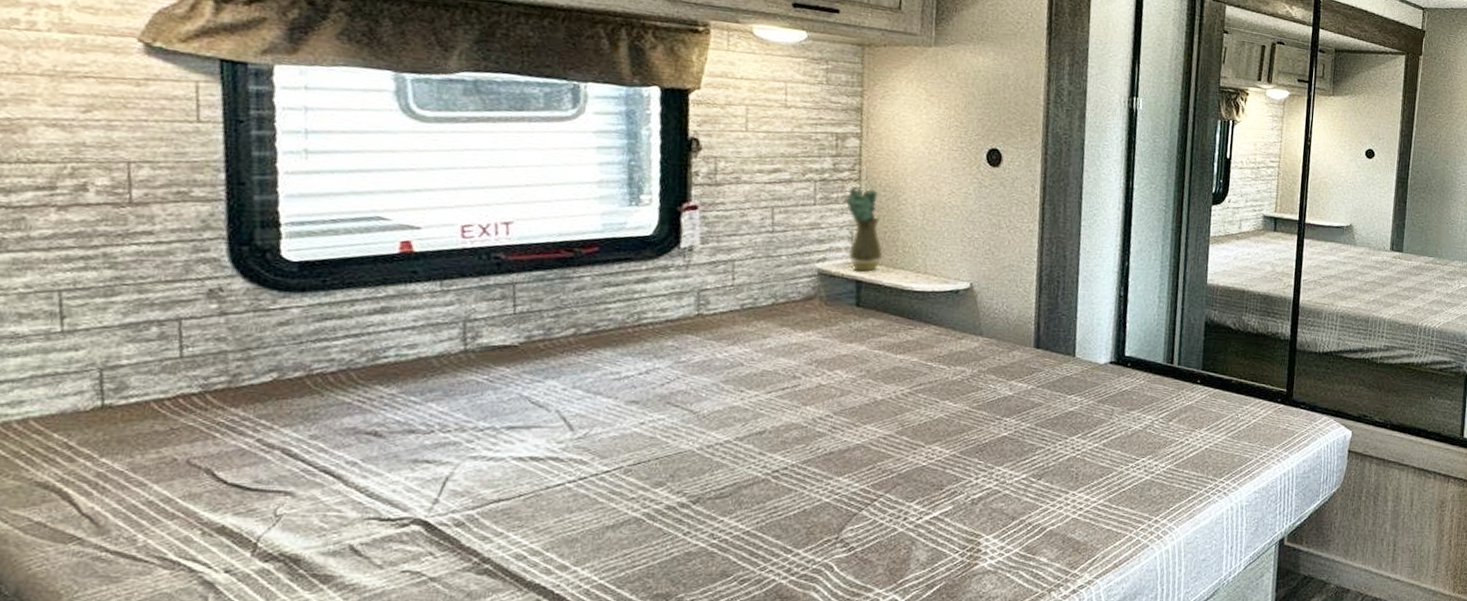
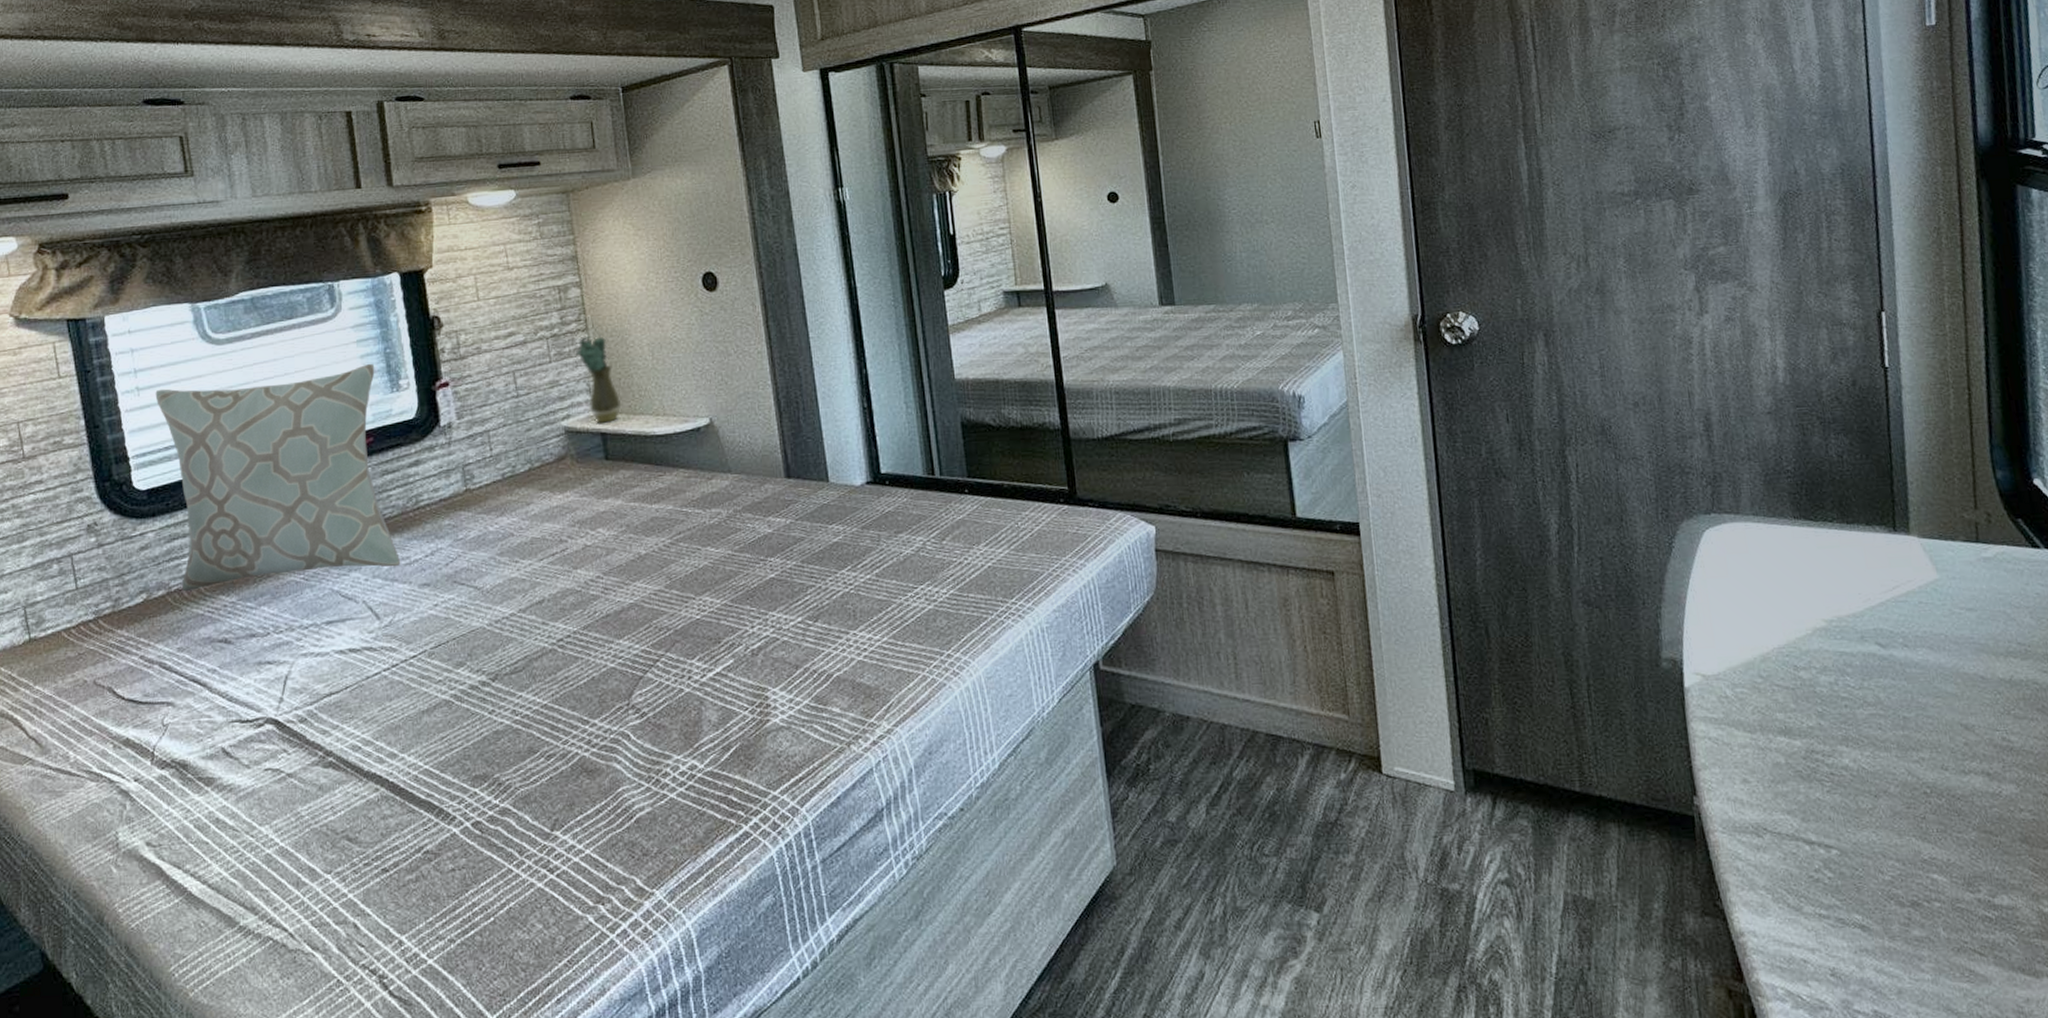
pillow: none [326,156,615,381] -> present [155,363,401,592]

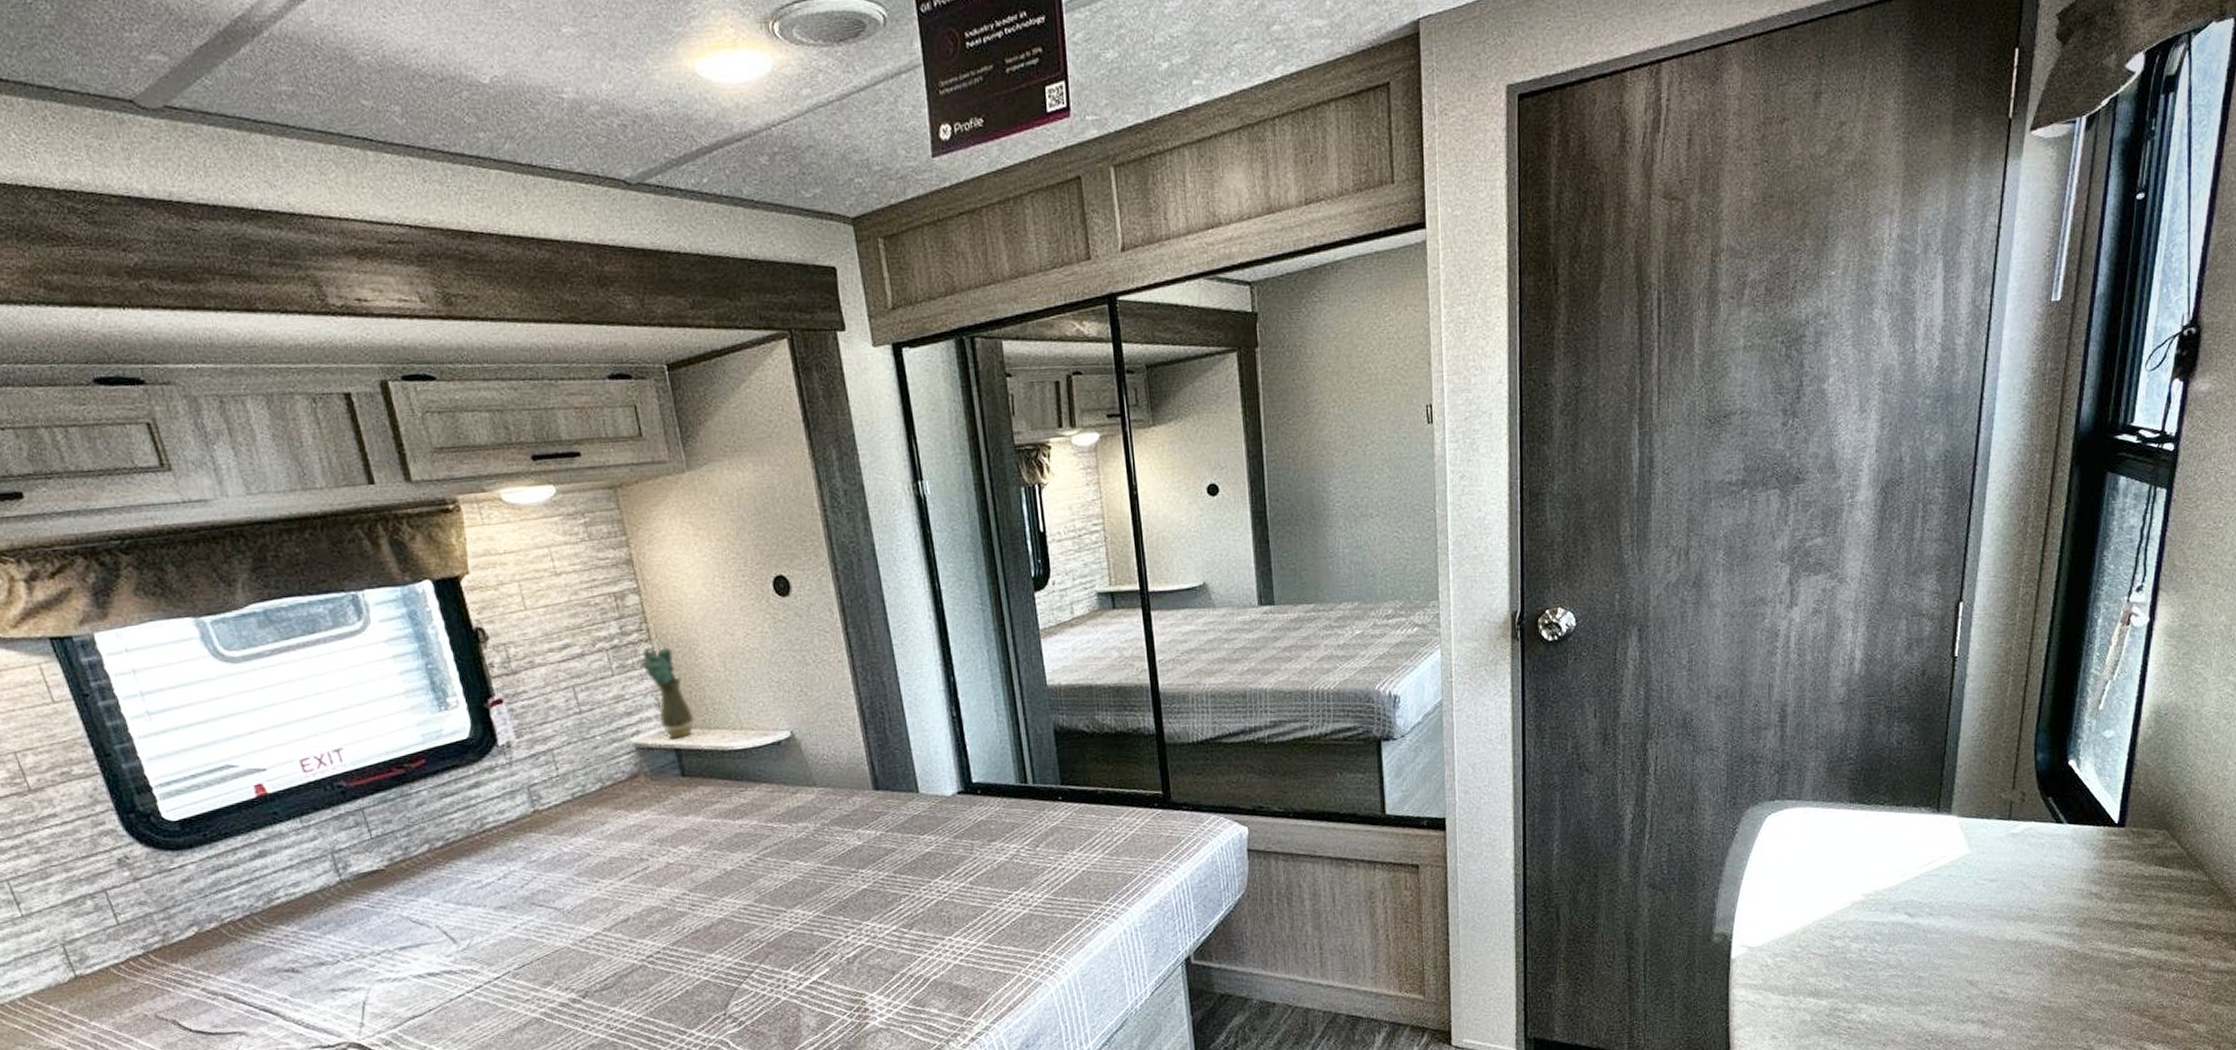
pillow: present [155,363,401,592] -> none [169,680,473,924]

